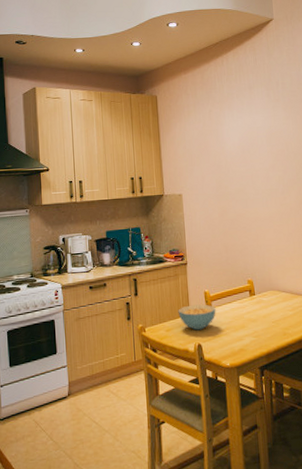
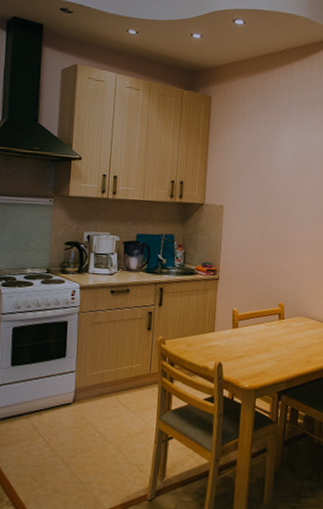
cereal bowl: present [178,304,216,331] -> none [202,322,242,349]

